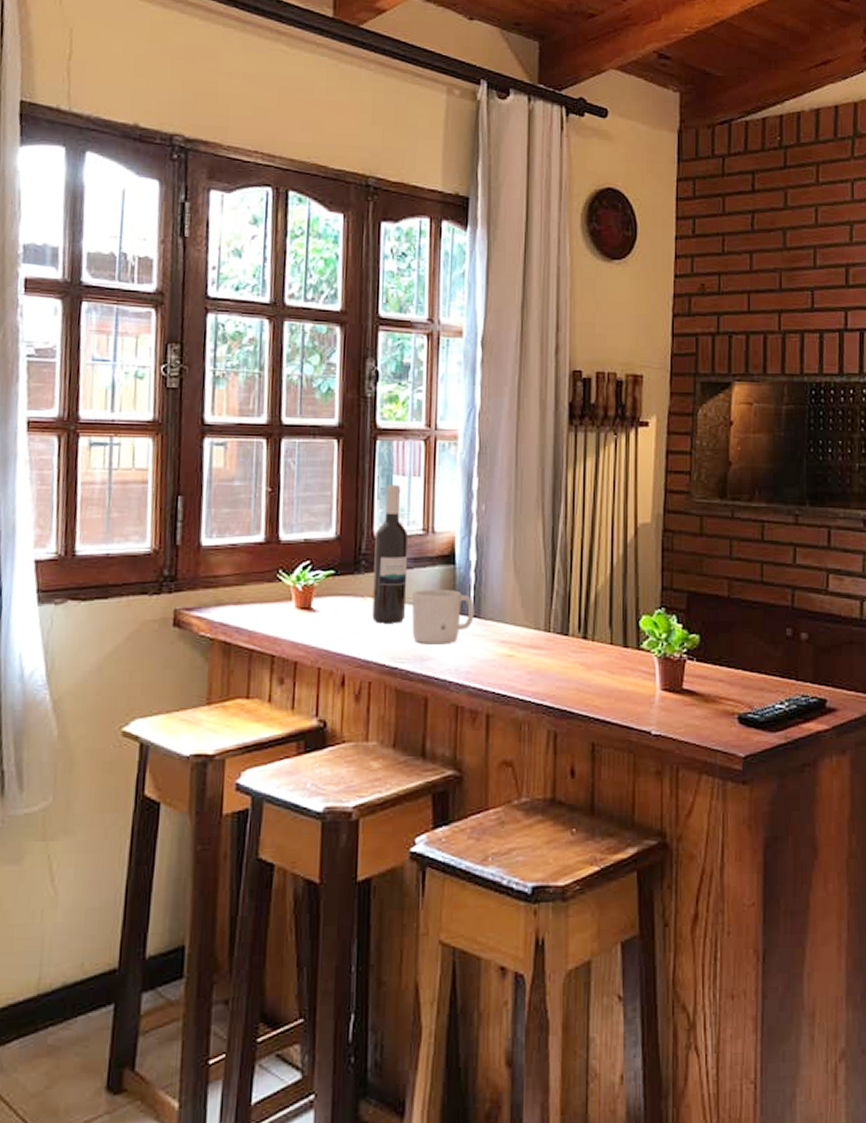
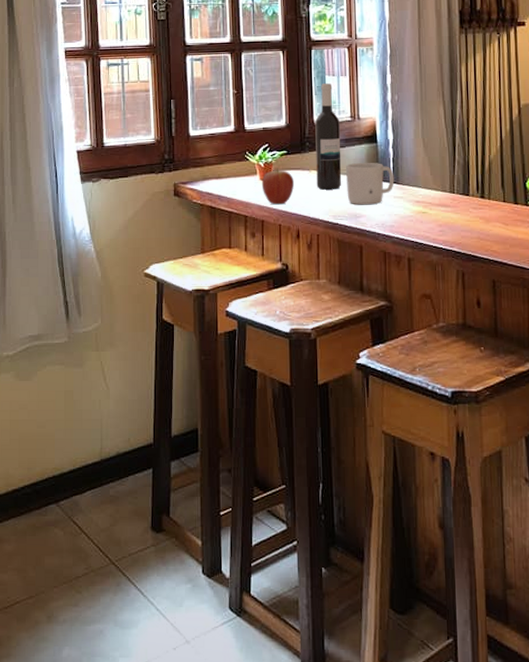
fruit: none [297,592,343,642] -> present [261,168,295,205]

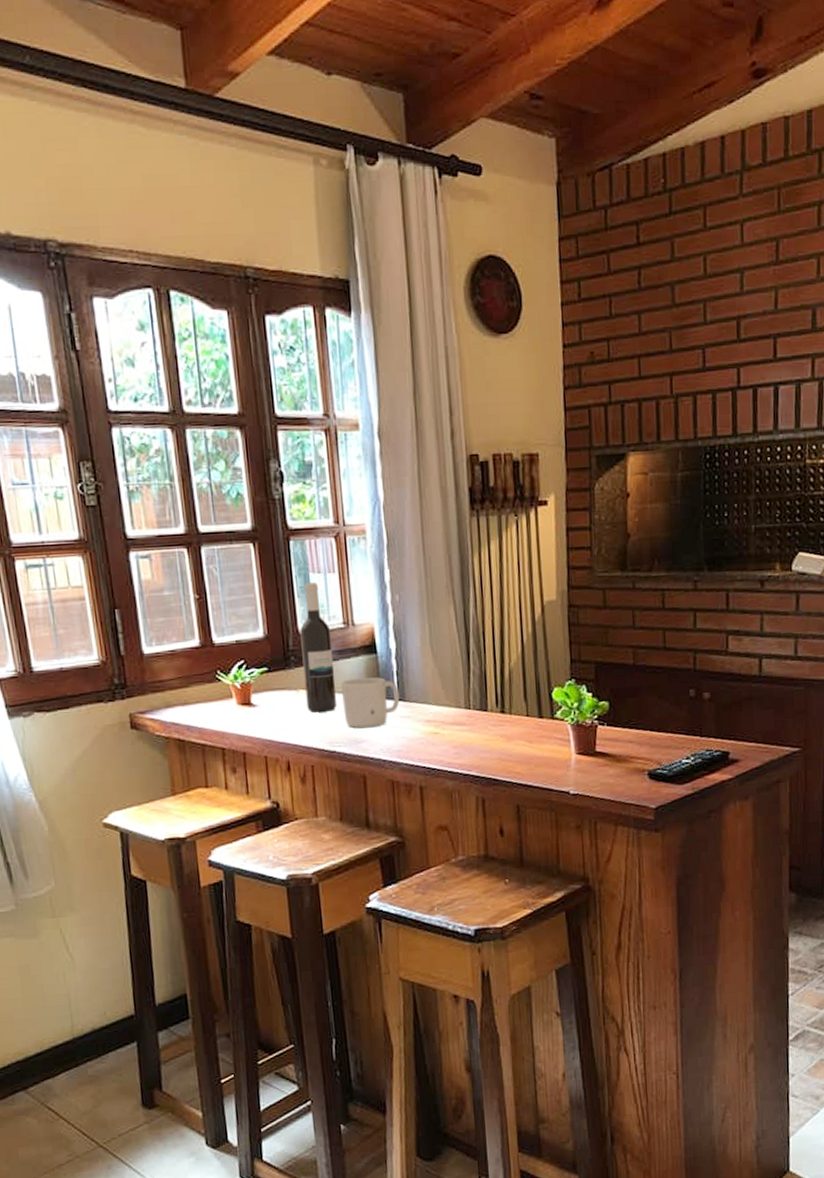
fruit: present [261,168,295,205] -> none [239,688,280,733]

